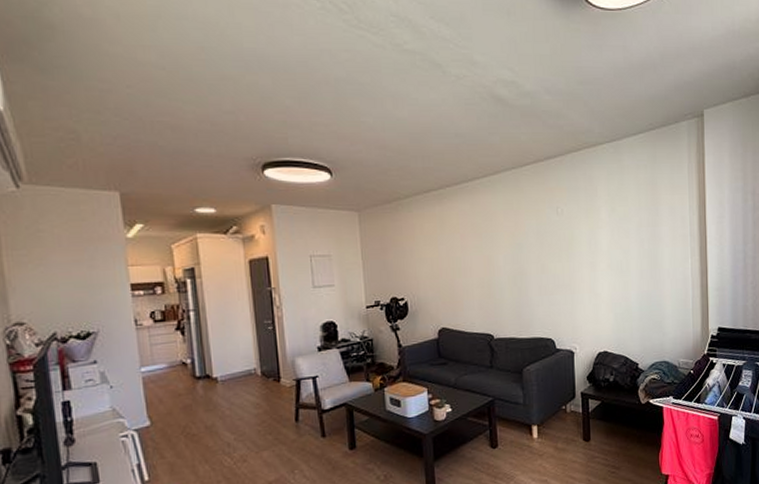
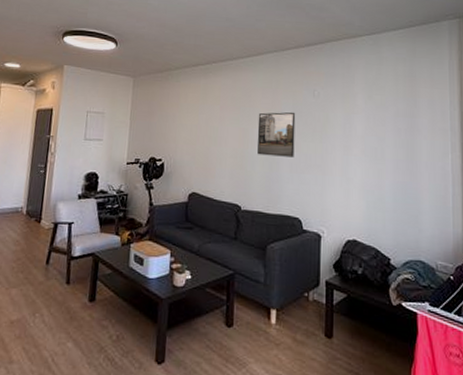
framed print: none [502,232,542,282] -> present [257,112,296,158]

